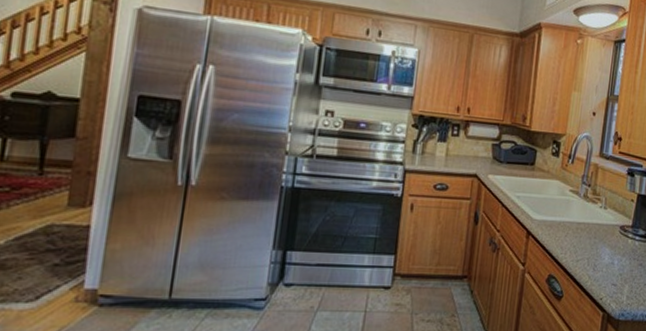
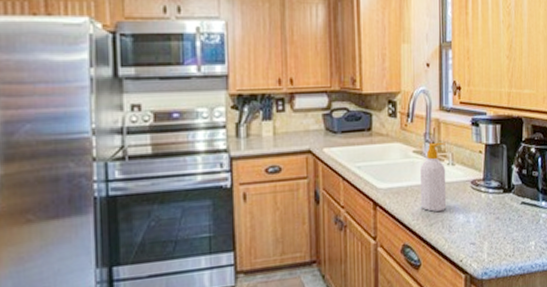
soap bottle: none [569,184,601,249] -> present [419,142,447,212]

